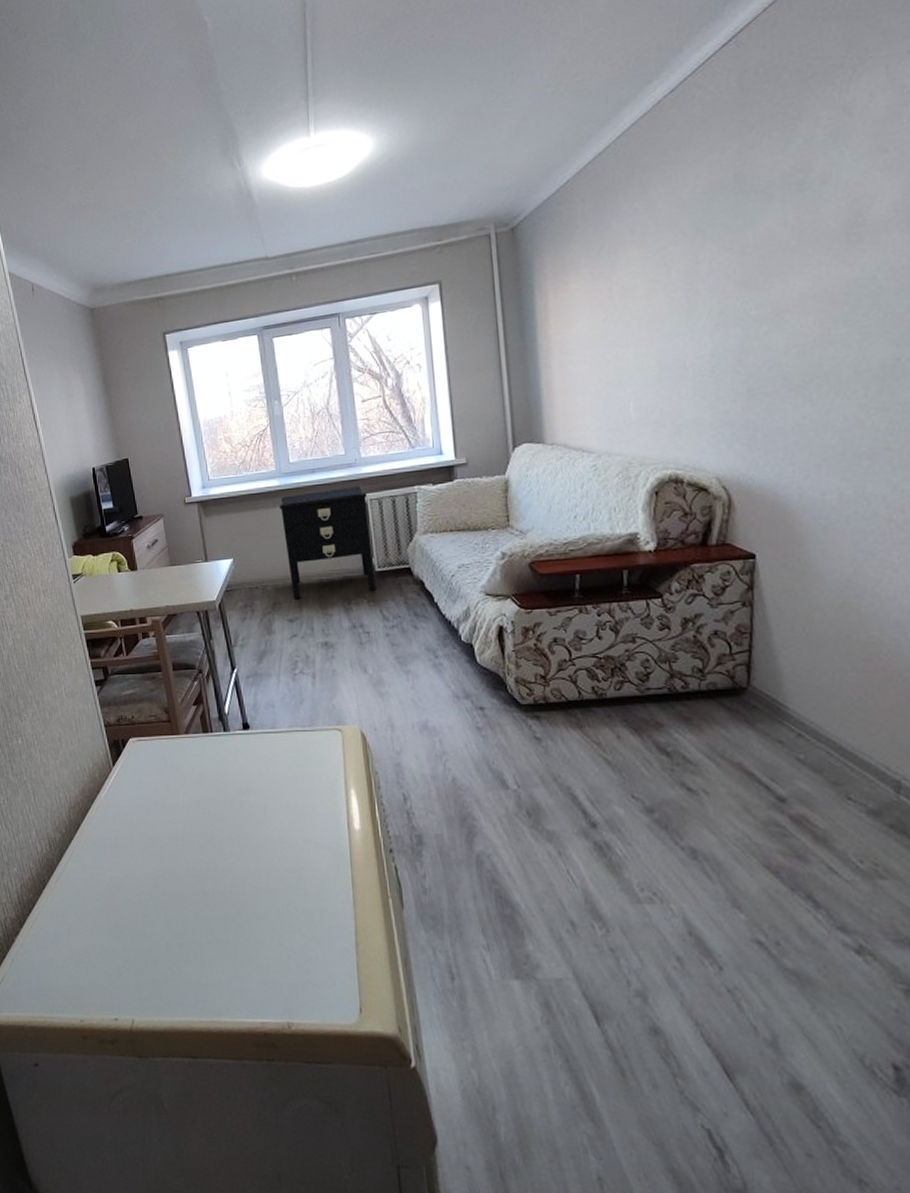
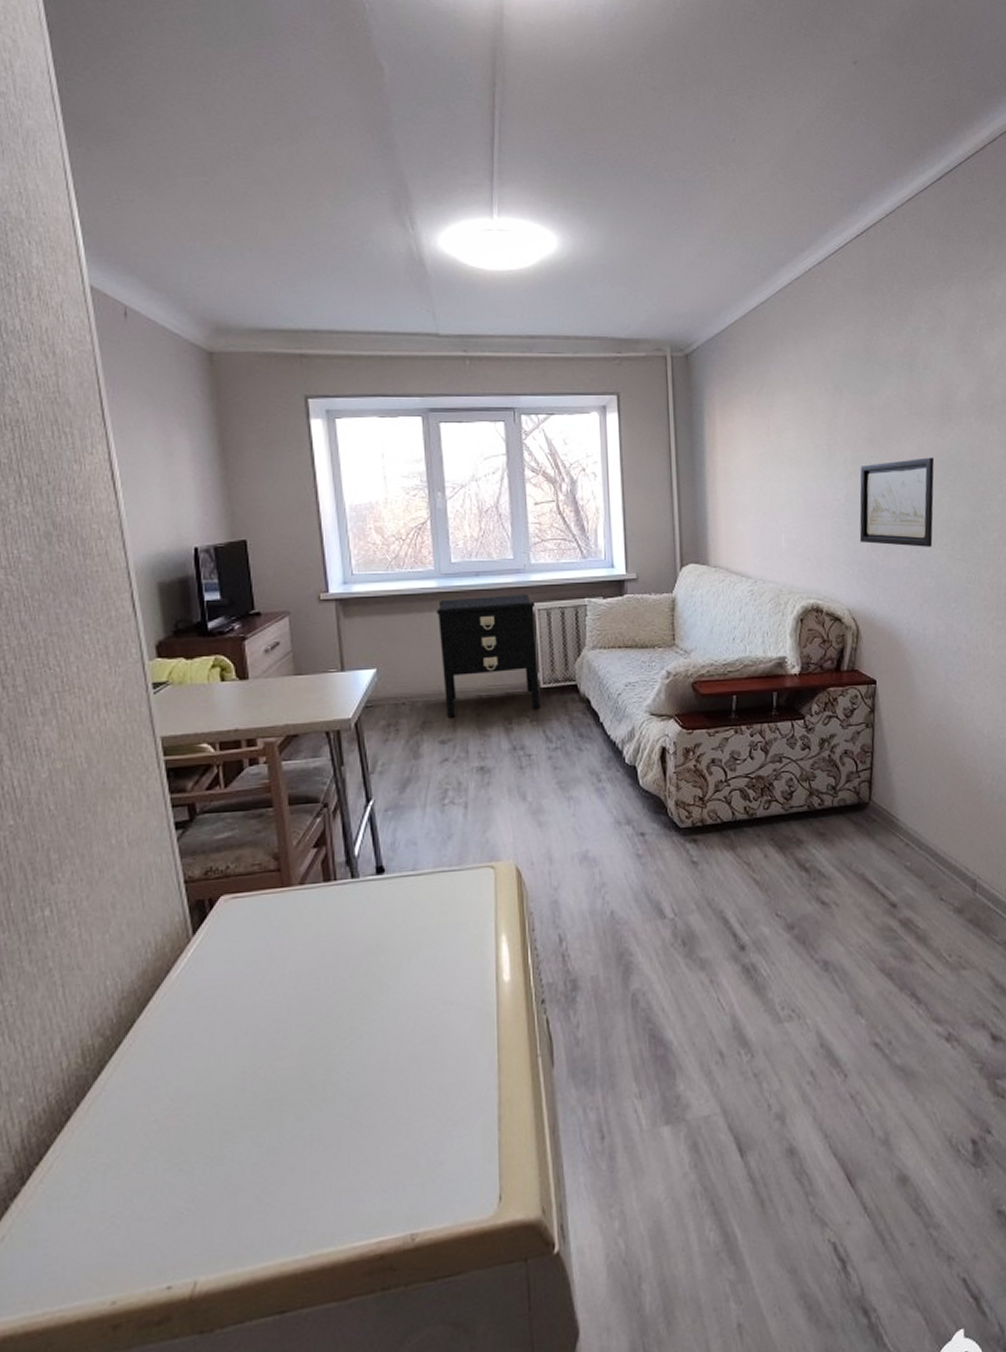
wall art: none [730,290,838,402] -> present [859,457,935,547]

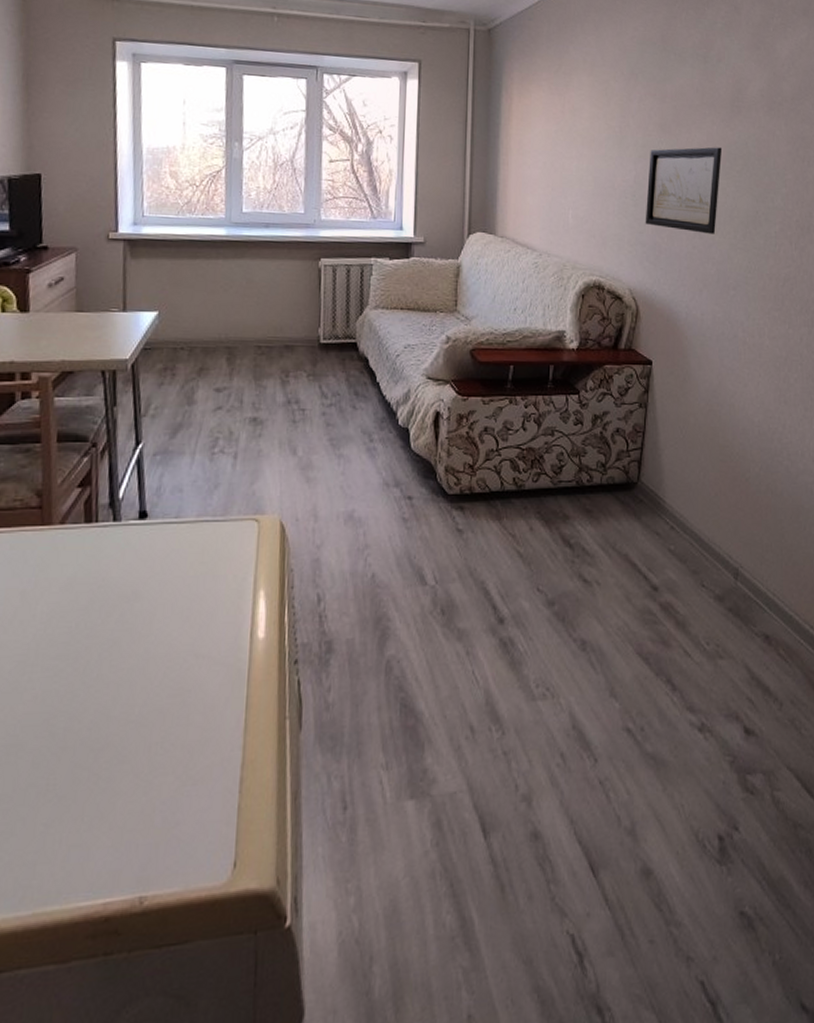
nightstand: present [437,594,540,718] -> none [223,248,321,366]

